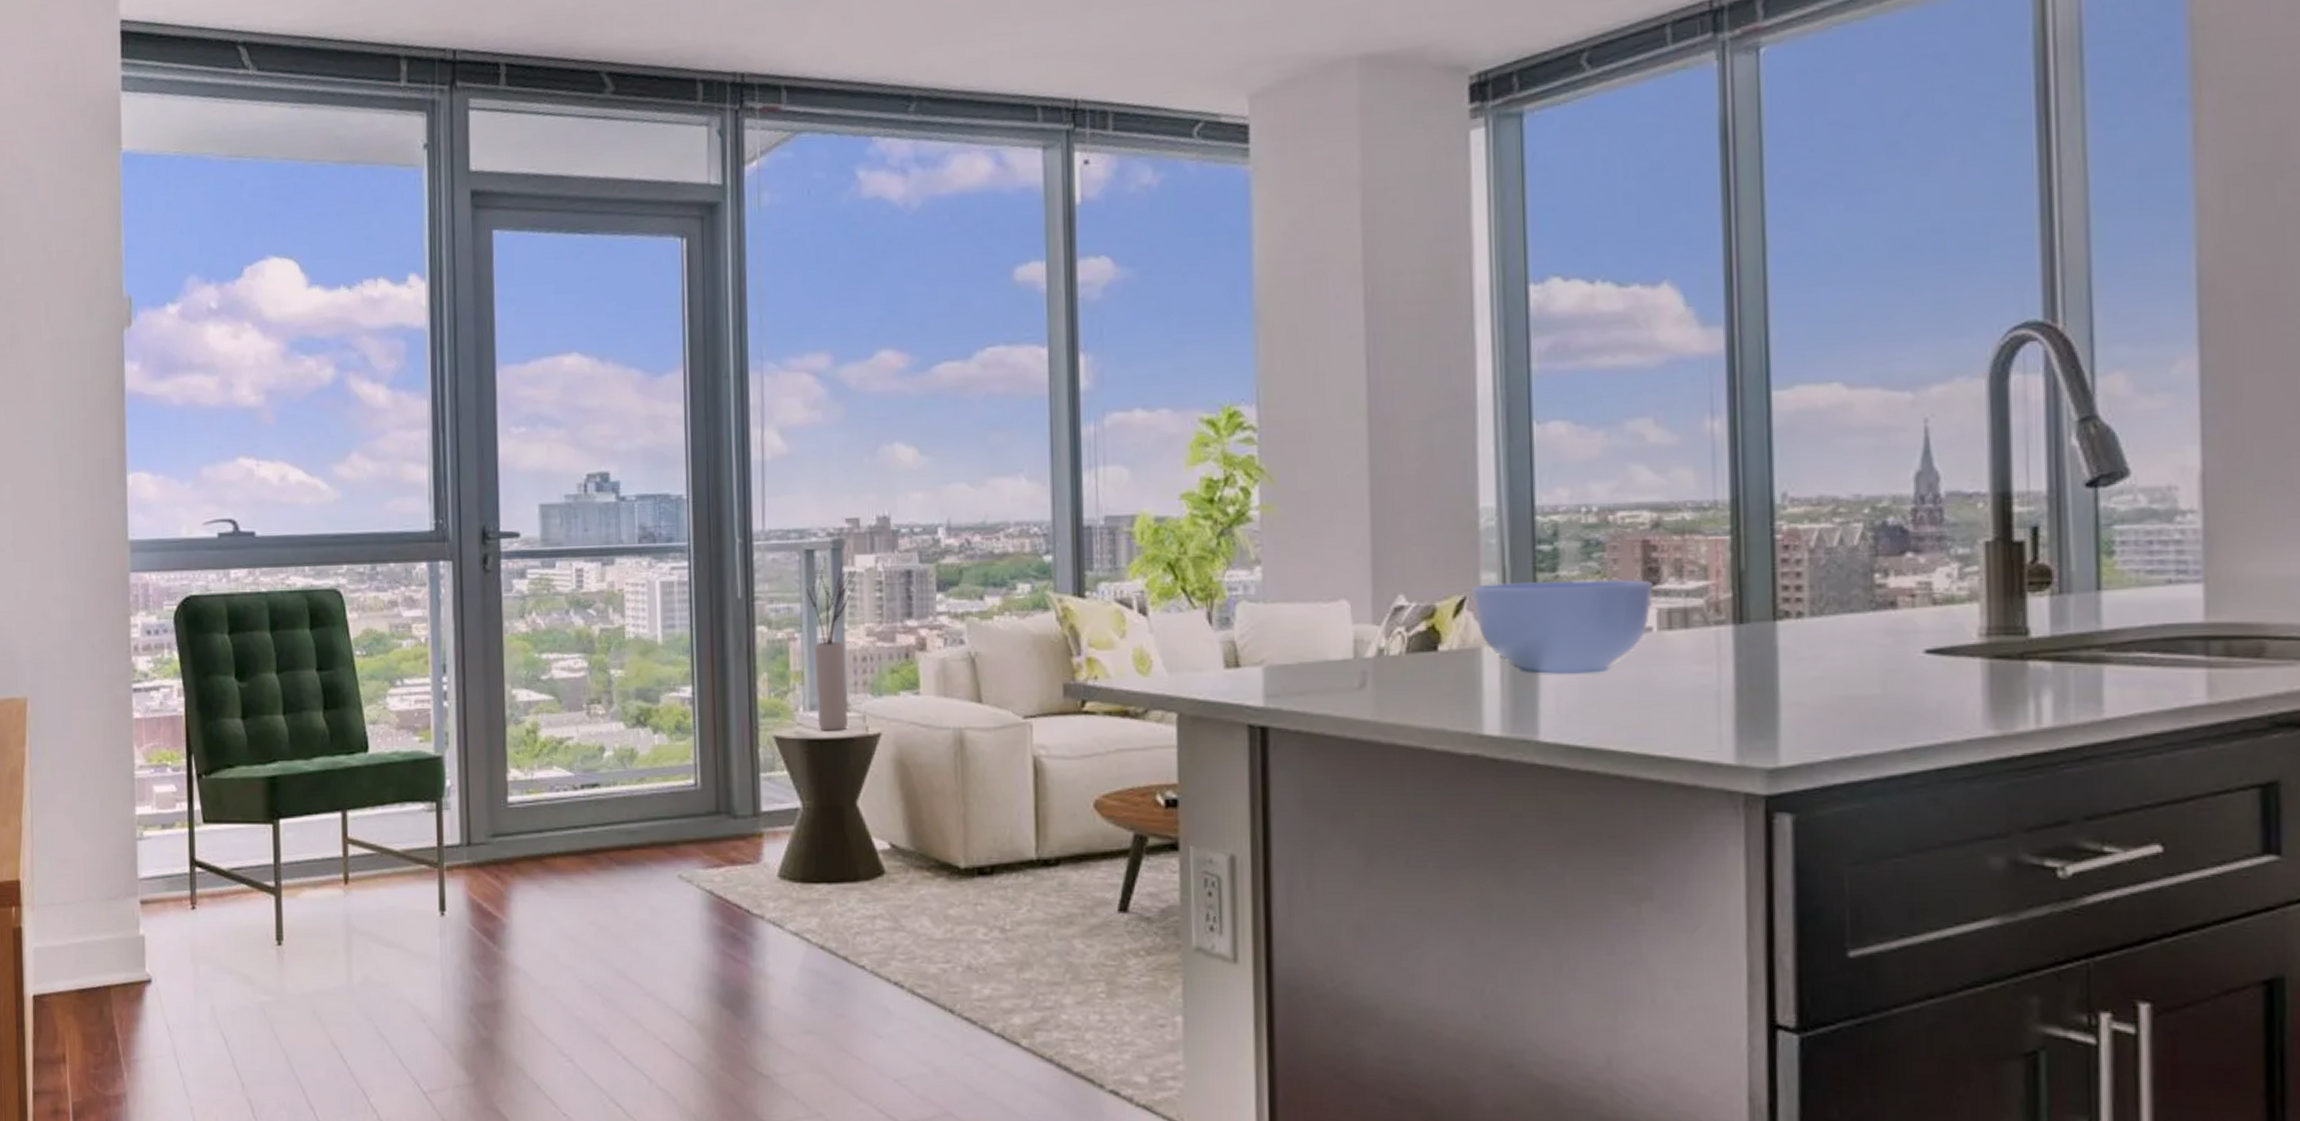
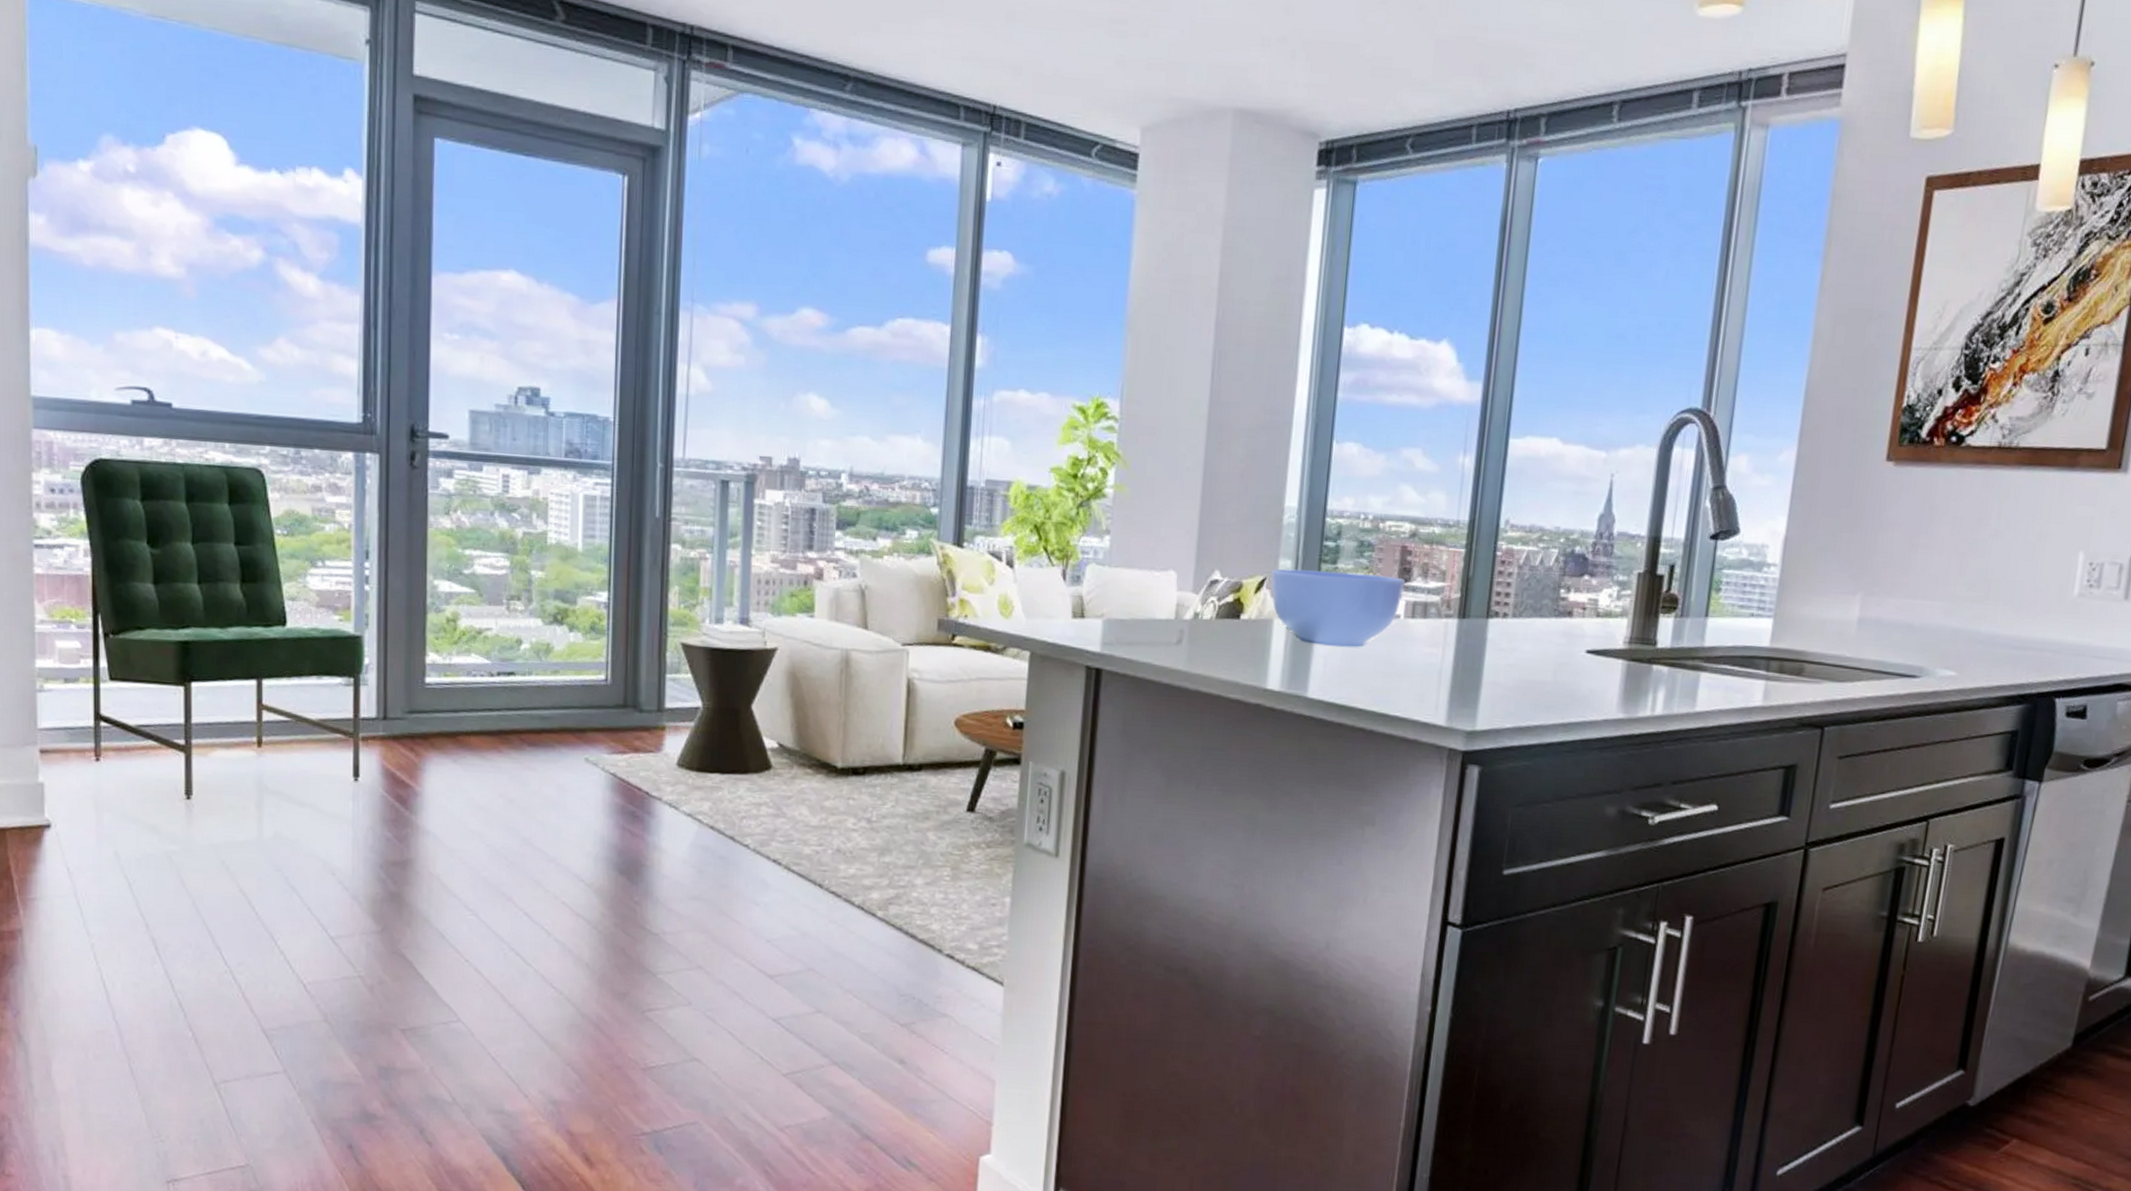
vase: present [805,562,857,731] -> none [719,495,766,643]

